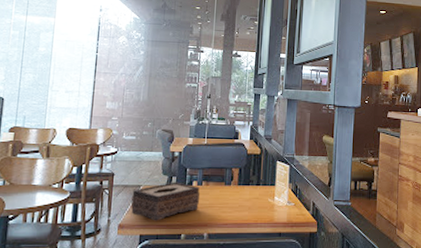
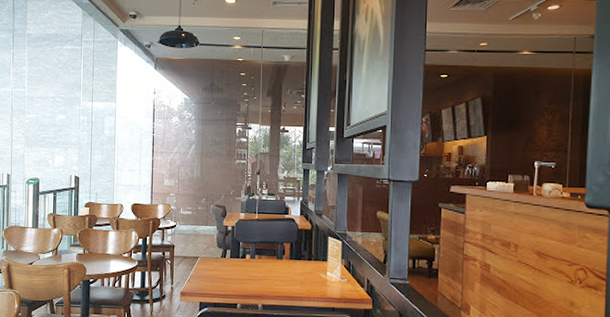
tissue box: present [131,182,201,221] -> none [191,254,254,291]

